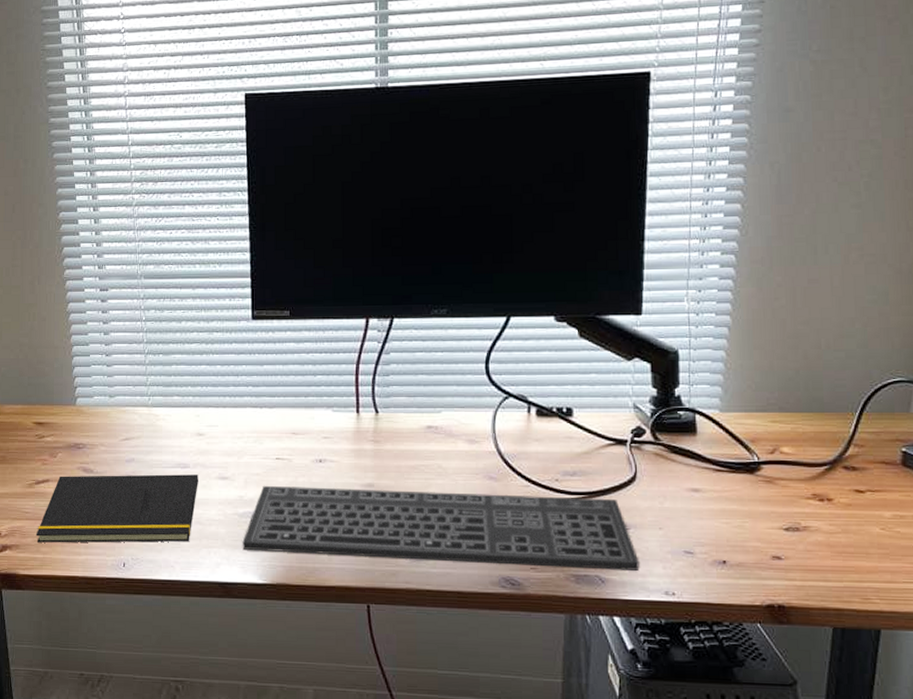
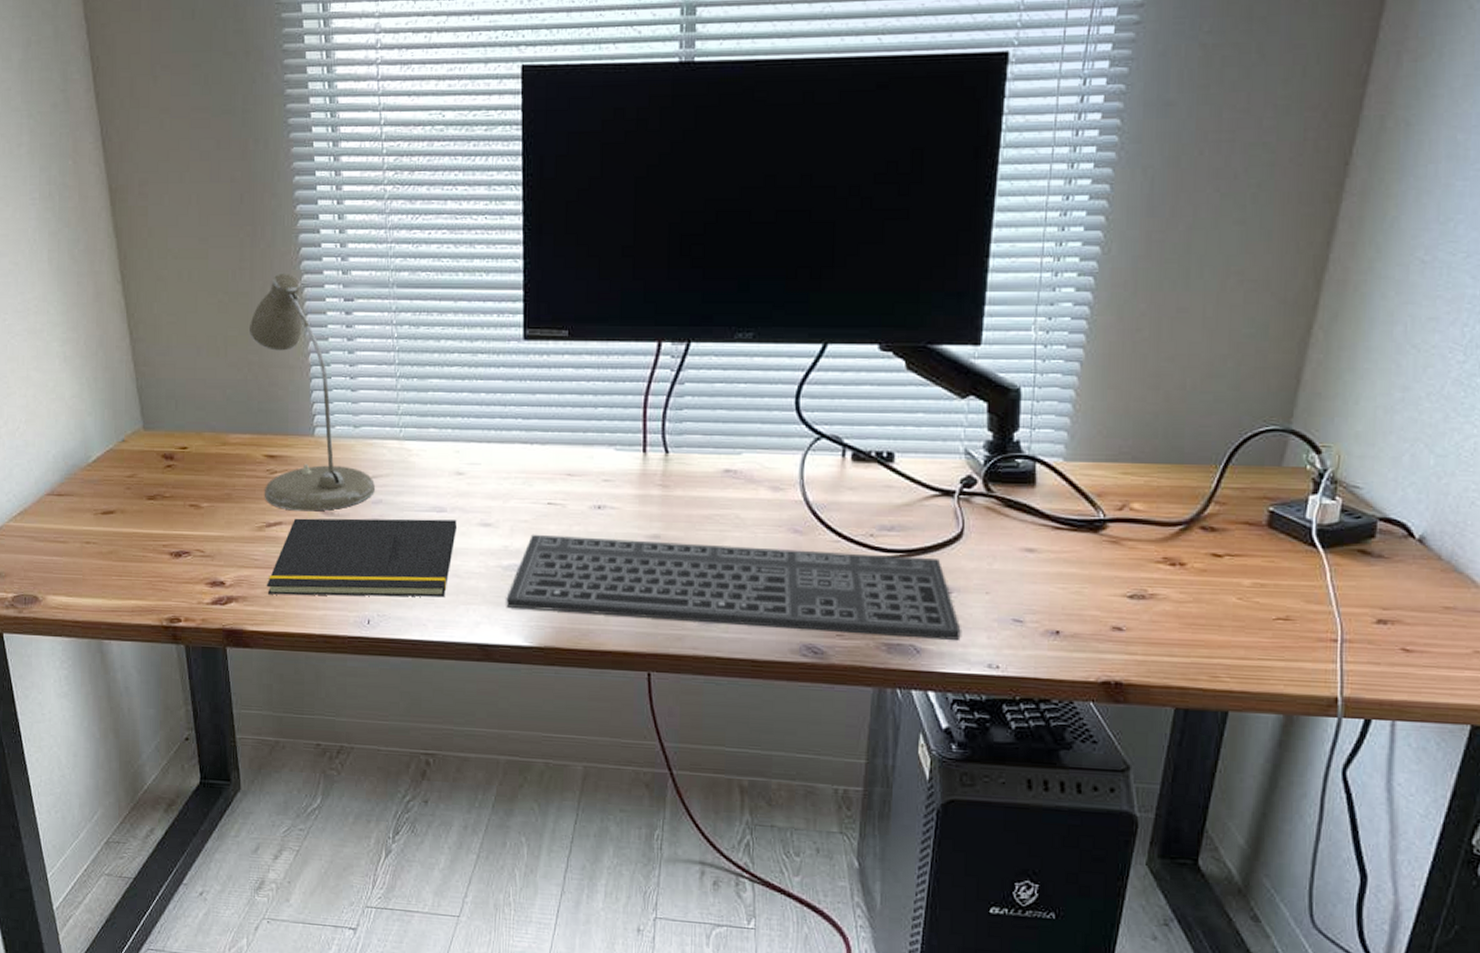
desk lamp: none [20,268,129,470] -> present [248,273,376,512]

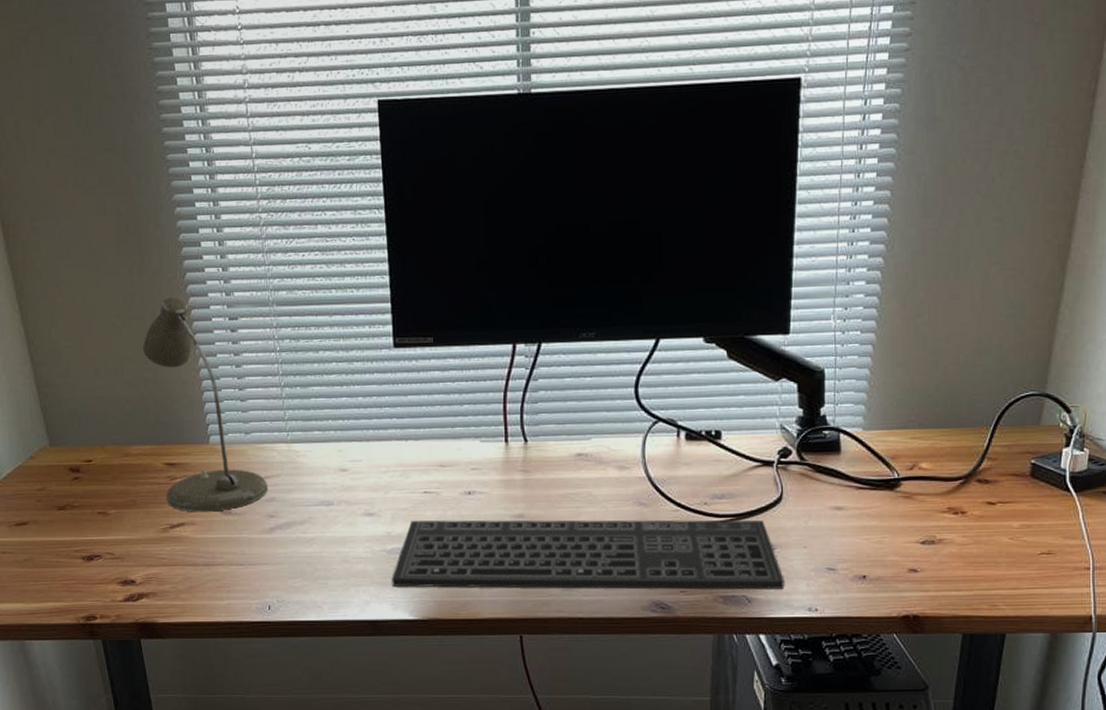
notepad: present [266,518,457,597] -> none [173,512,344,589]

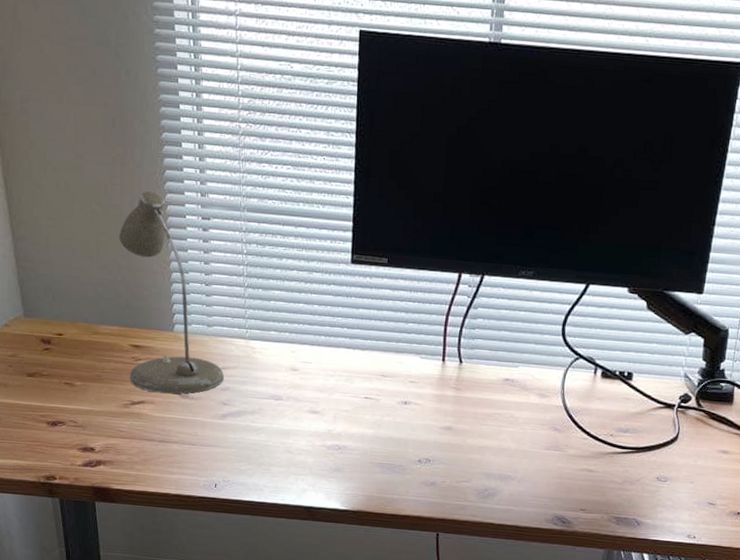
keyboard: present [391,520,784,590] -> none [328,421,671,516]

